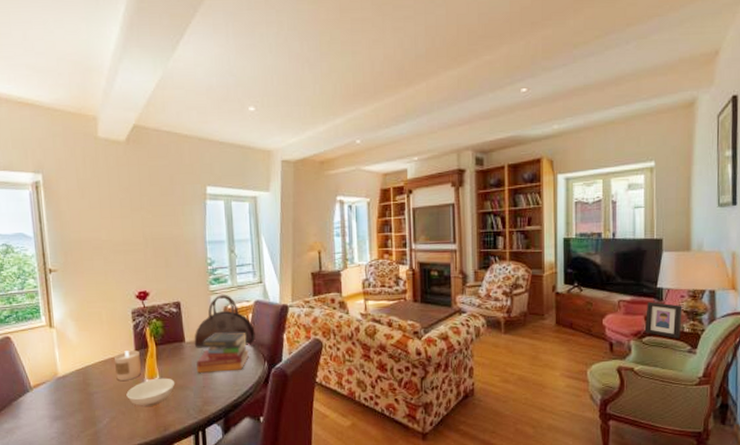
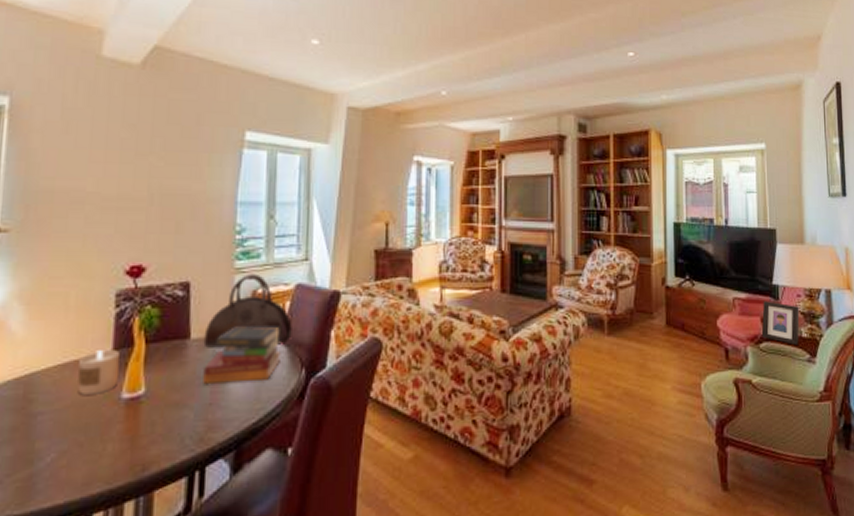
bowl: present [126,378,175,407] -> none [89,390,168,434]

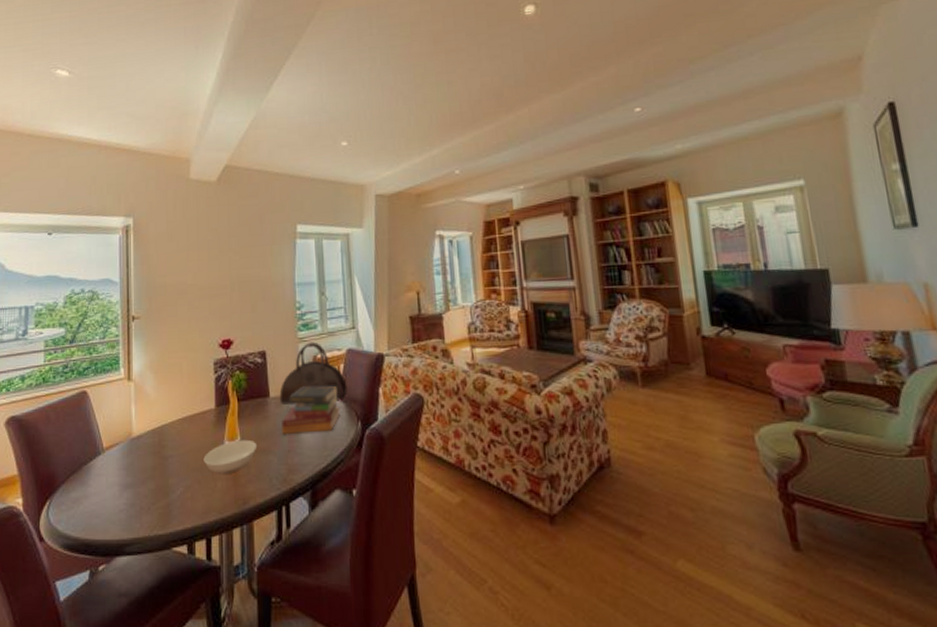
candle: present [77,350,119,395] -> none [192,407,221,442]
bowl: none [89,390,168,434] -> present [203,439,258,474]
picture frame: present [762,301,800,346] -> none [821,346,874,395]

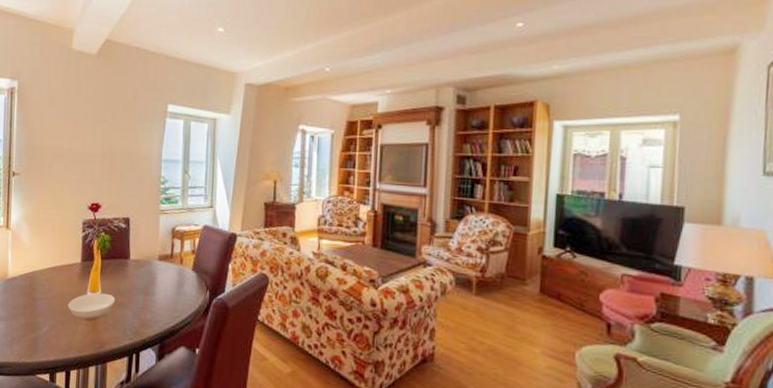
handbag: present [279,341,347,405] -> none [138,214,200,271]
books: present [282,385,340,435] -> none [138,253,192,296]

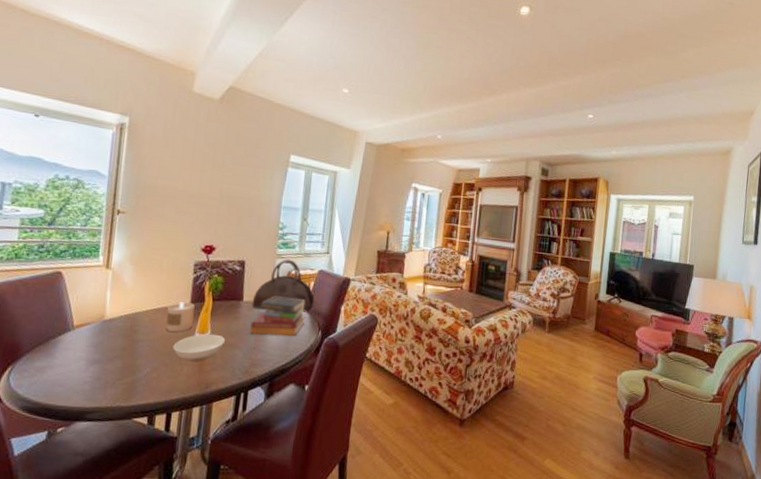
candle: none [60,261,85,291] -> present [166,302,195,332]
handbag: none [138,214,200,271] -> present [252,259,315,312]
books: none [138,253,192,296] -> present [250,296,306,336]

